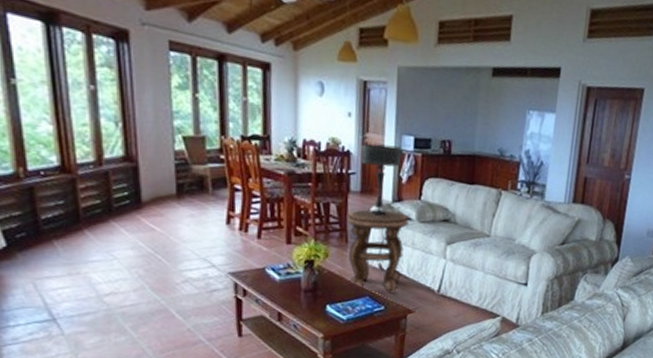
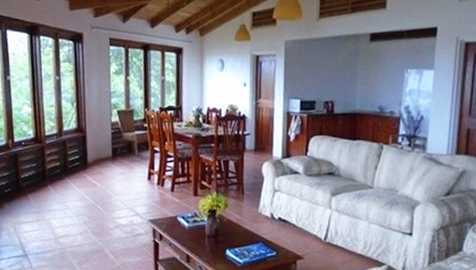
side table: present [346,209,409,292] -> none [242,165,297,239]
table lamp: present [360,143,401,216] -> none [254,108,289,171]

